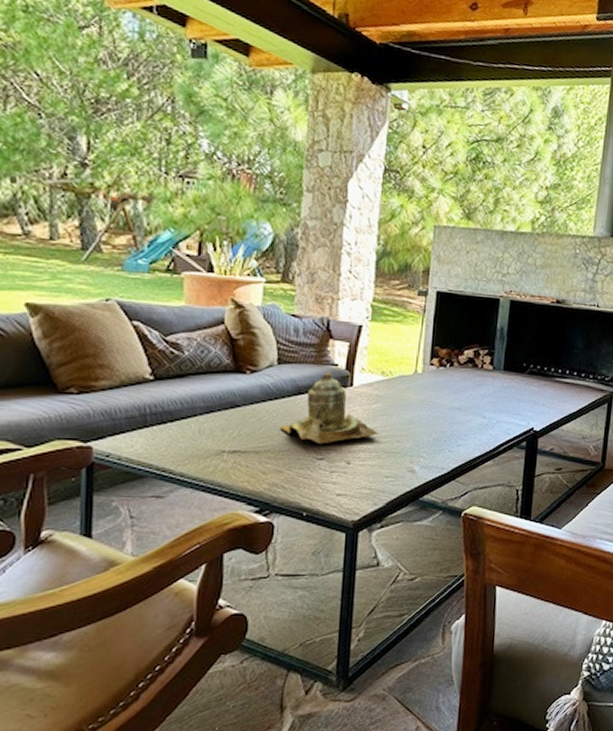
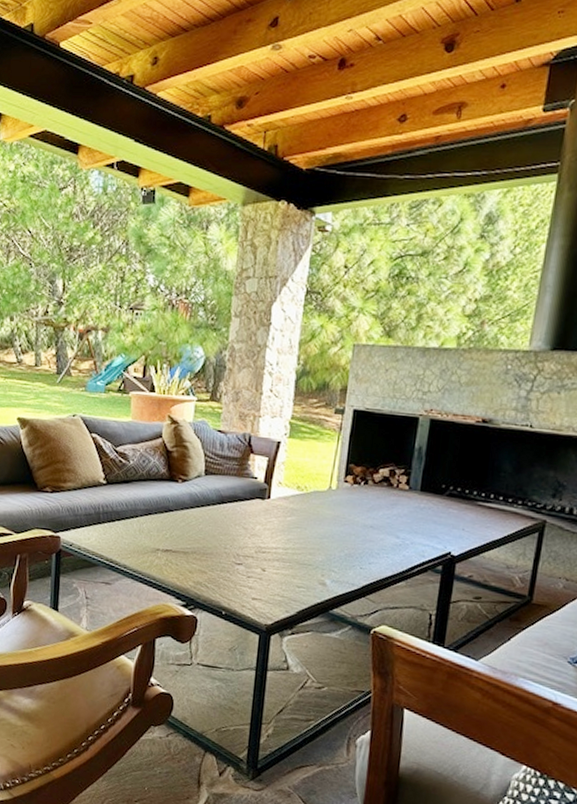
teapot: present [280,371,378,445] -> none [205,484,292,551]

